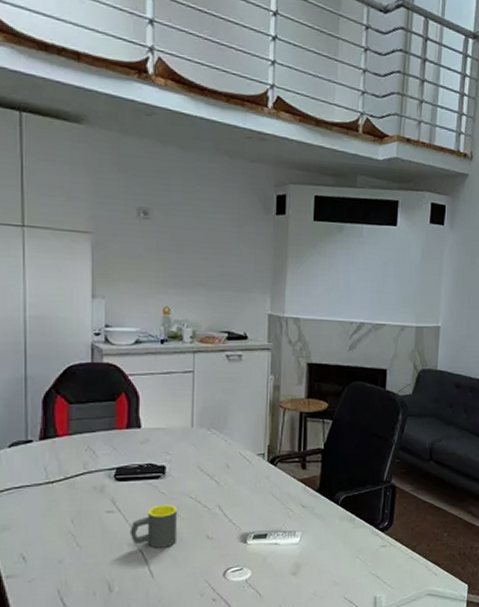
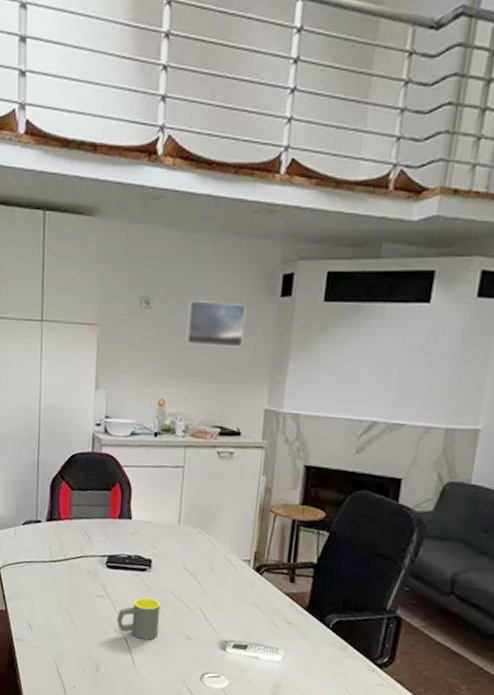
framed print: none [188,213,245,259] -> present [185,299,246,348]

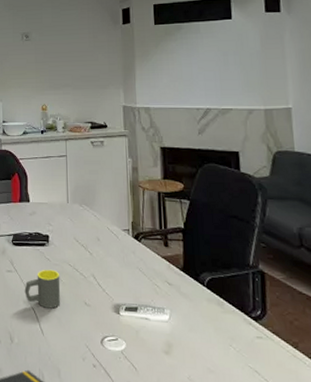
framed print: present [185,299,246,348] -> none [56,31,100,64]

